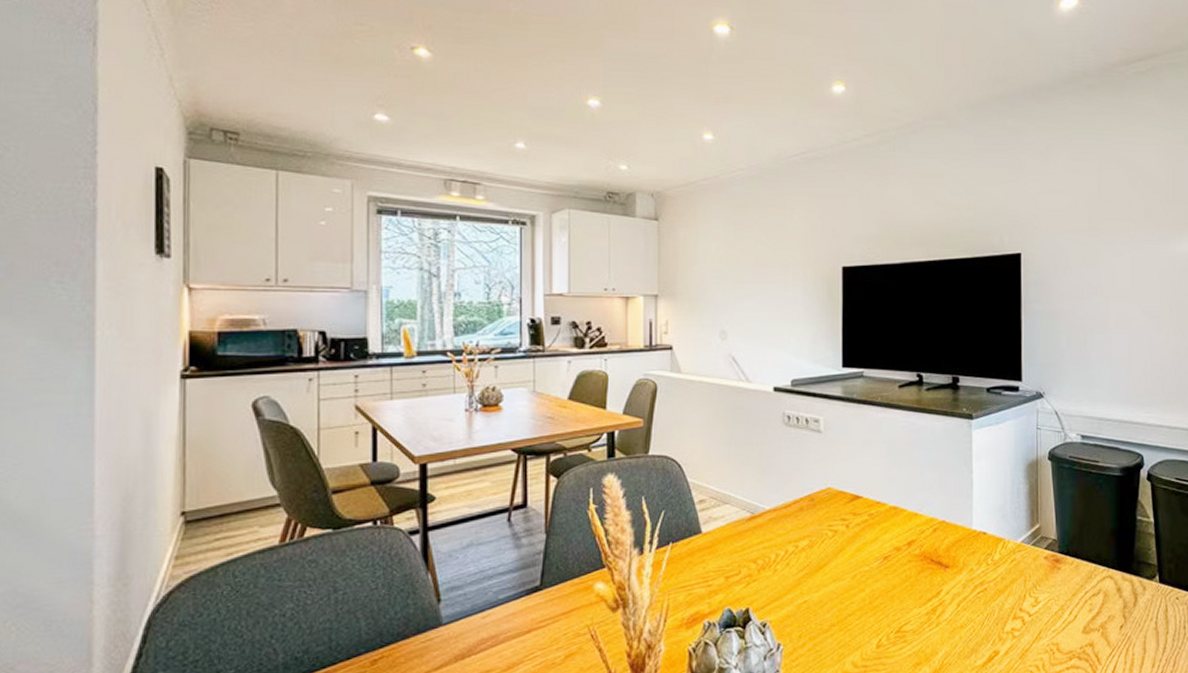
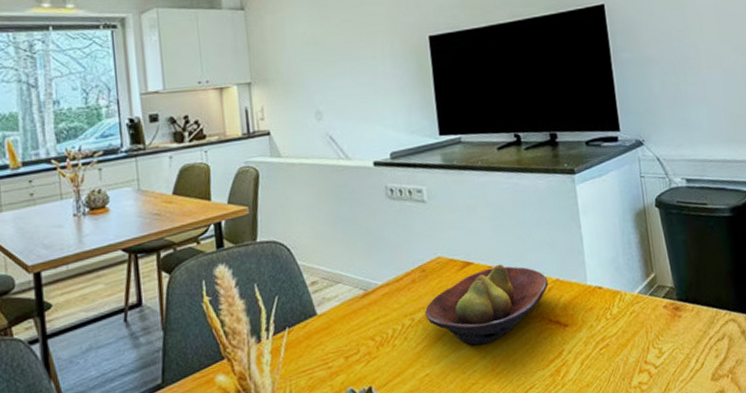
fruit bowl: none [810,500,934,578] -> present [425,264,548,345]

